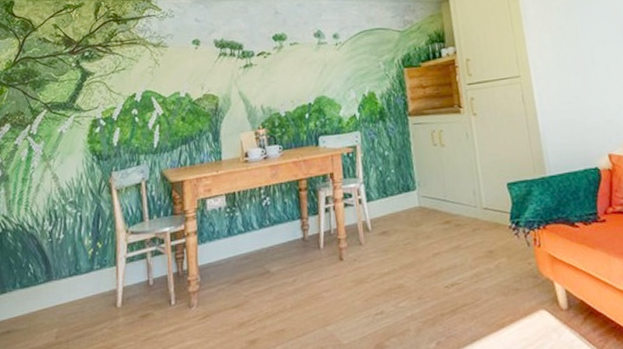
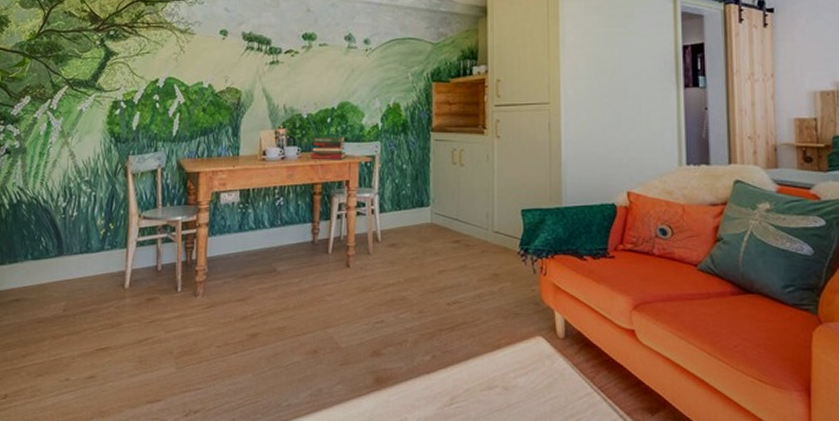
books: none [292,130,327,156] -> present [311,136,346,160]

